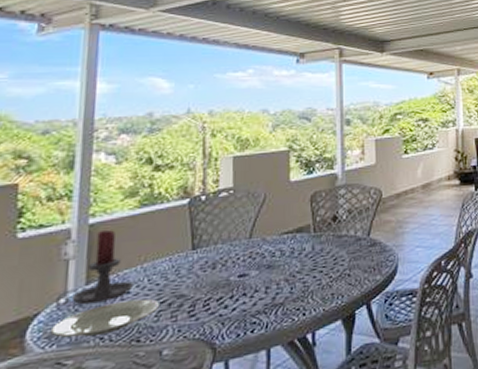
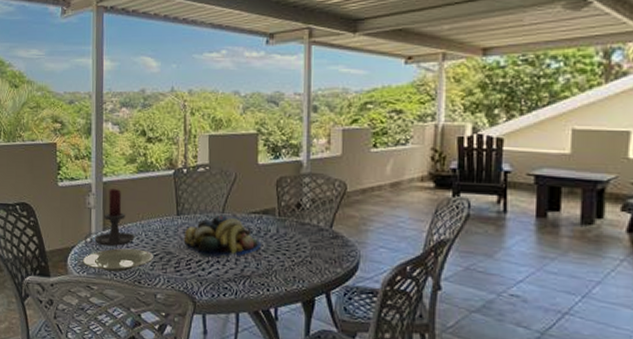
fruit bowl: none [200,240,295,293] -> present [183,214,261,258]

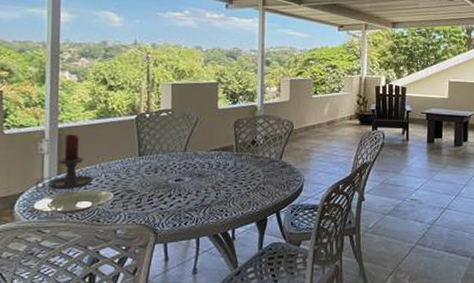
fruit bowl: present [183,214,261,258] -> none [145,153,220,192]

